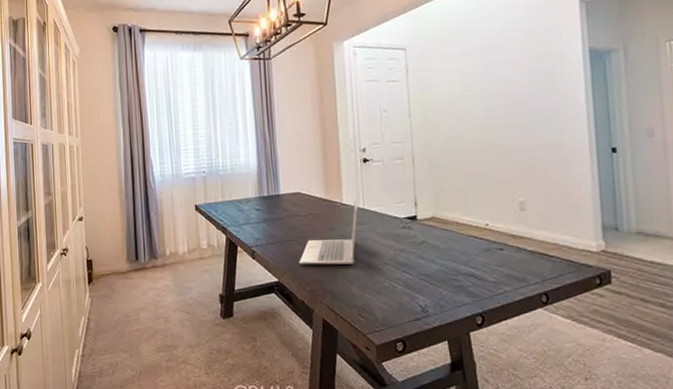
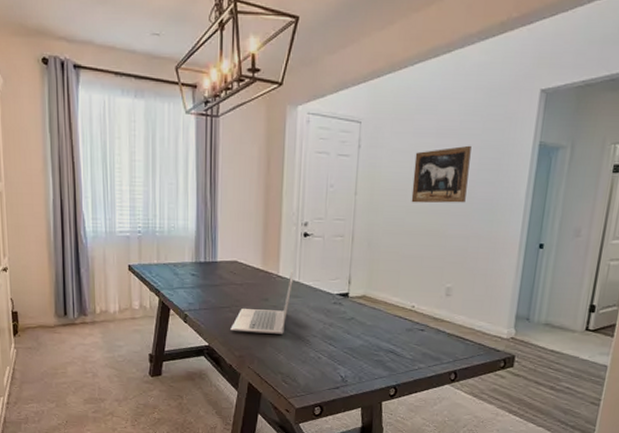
wall art: none [464,58,523,119] -> present [411,145,472,203]

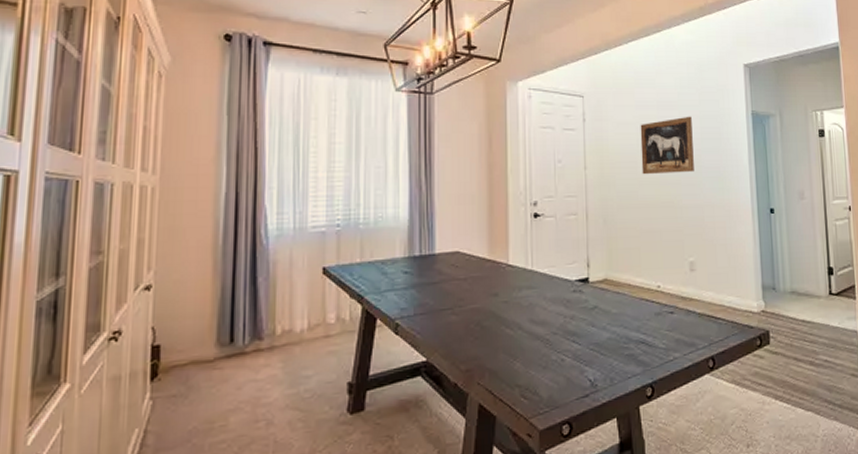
laptop: present [230,268,294,334] -> none [454,255,525,339]

